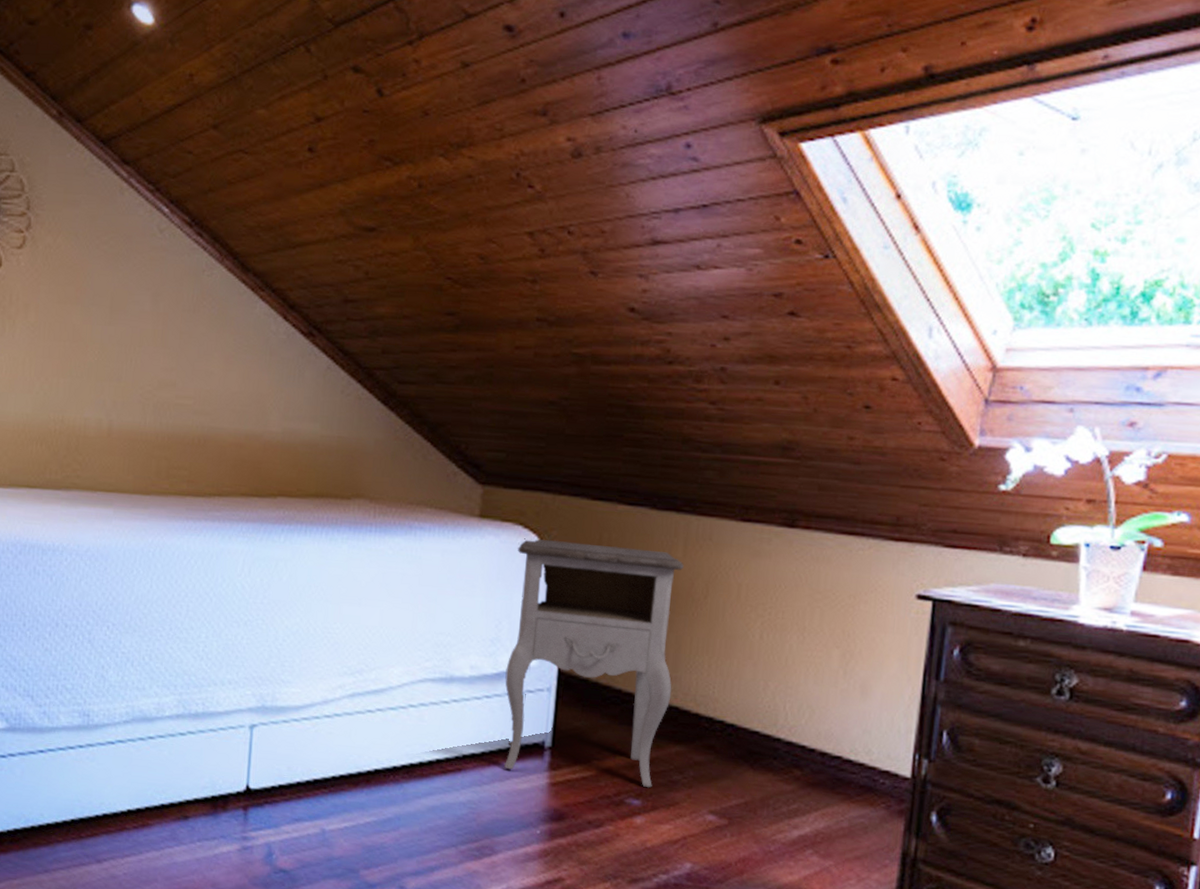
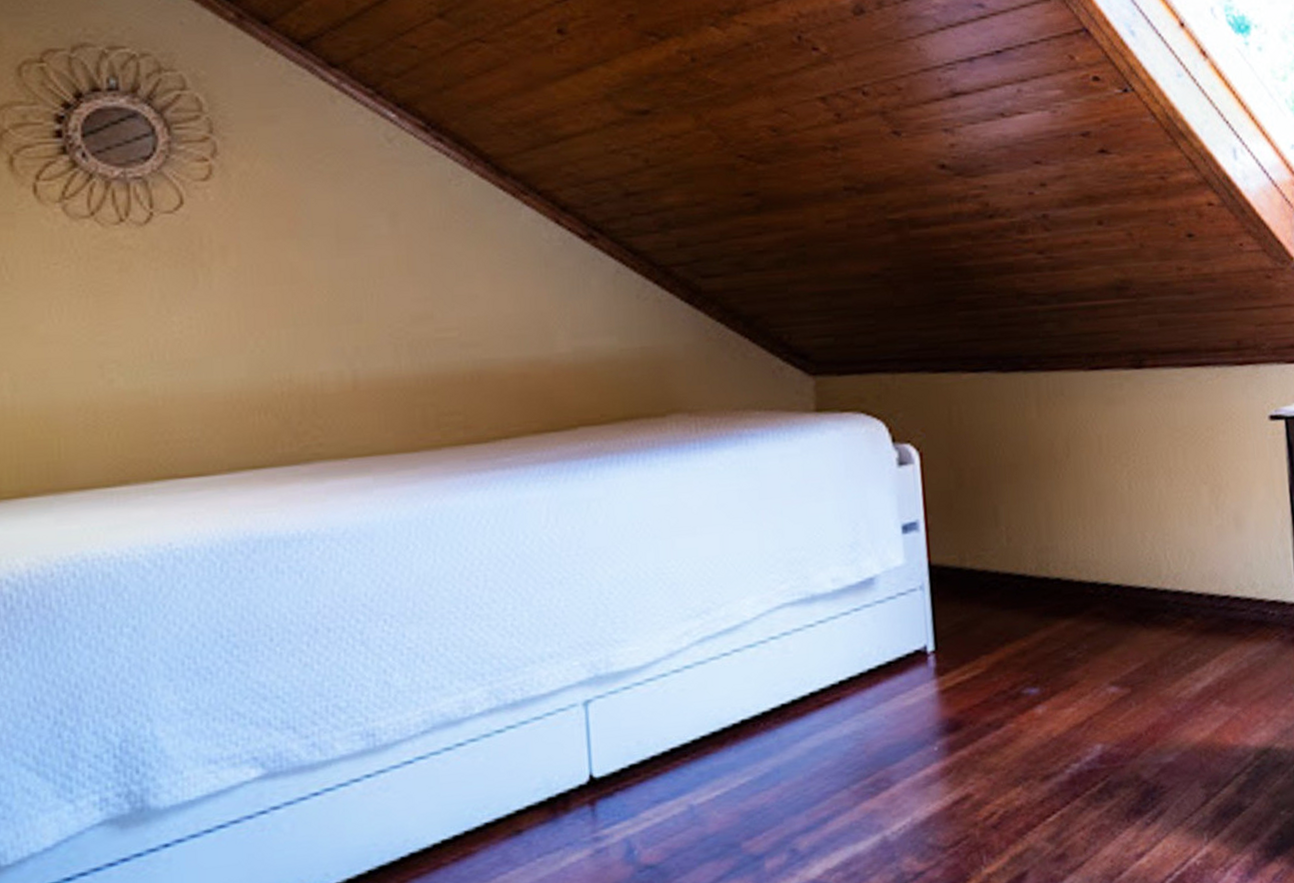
nightstand: present [504,538,684,788] -> none [863,415,1051,686]

